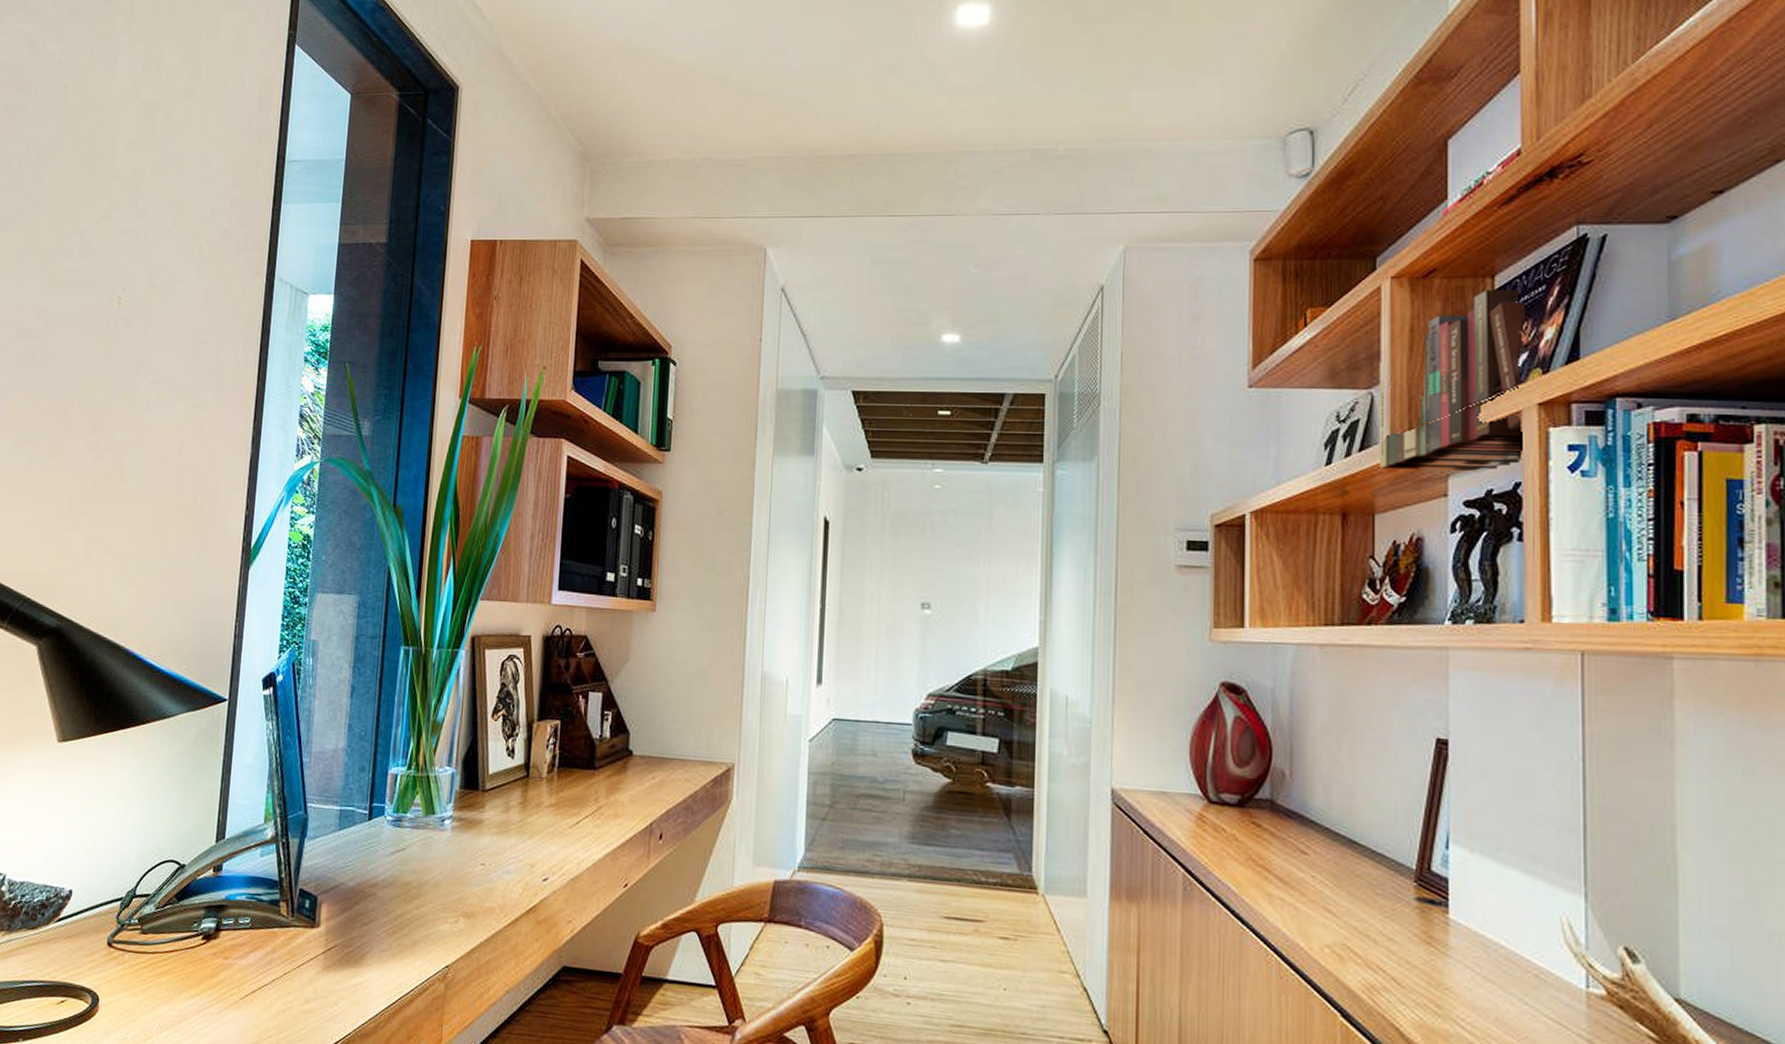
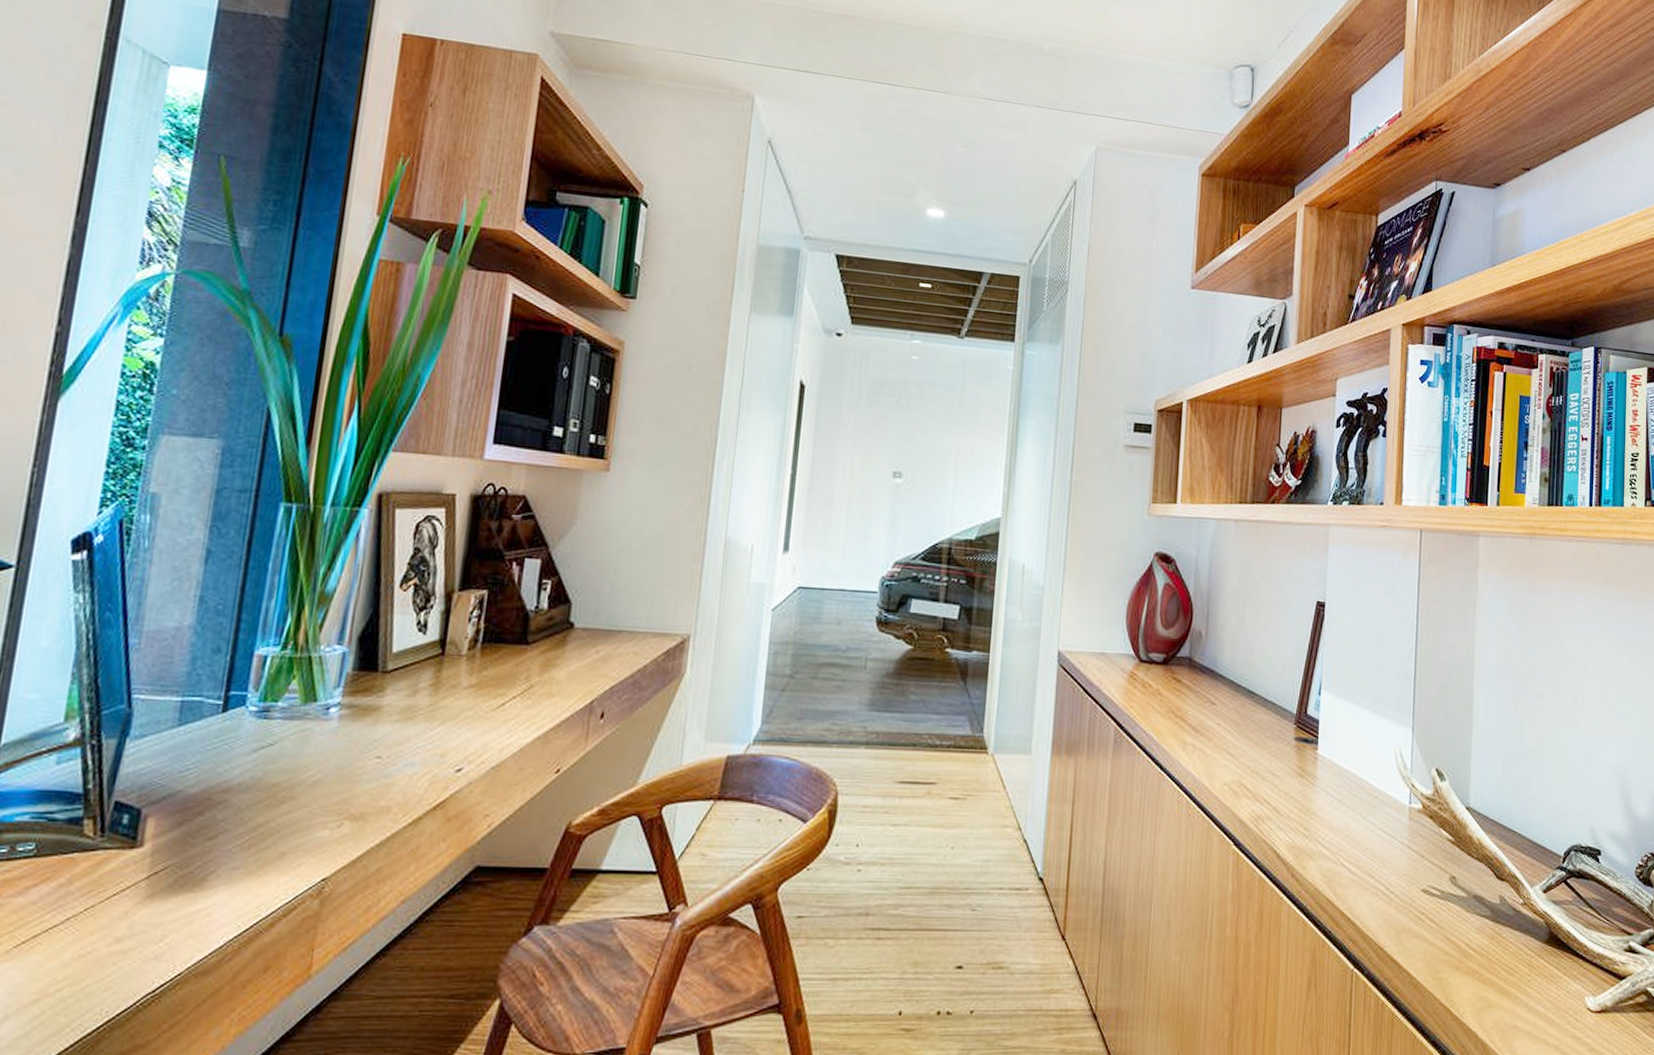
books: present [1378,290,1525,471] -> none [1288,225,1398,376]

